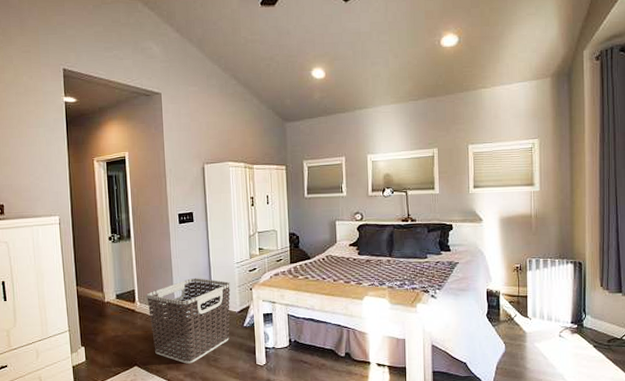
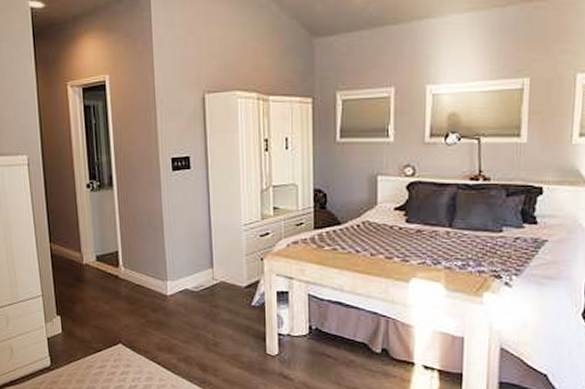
clothes hamper: present [146,278,231,364] -> none [132,241,236,346]

